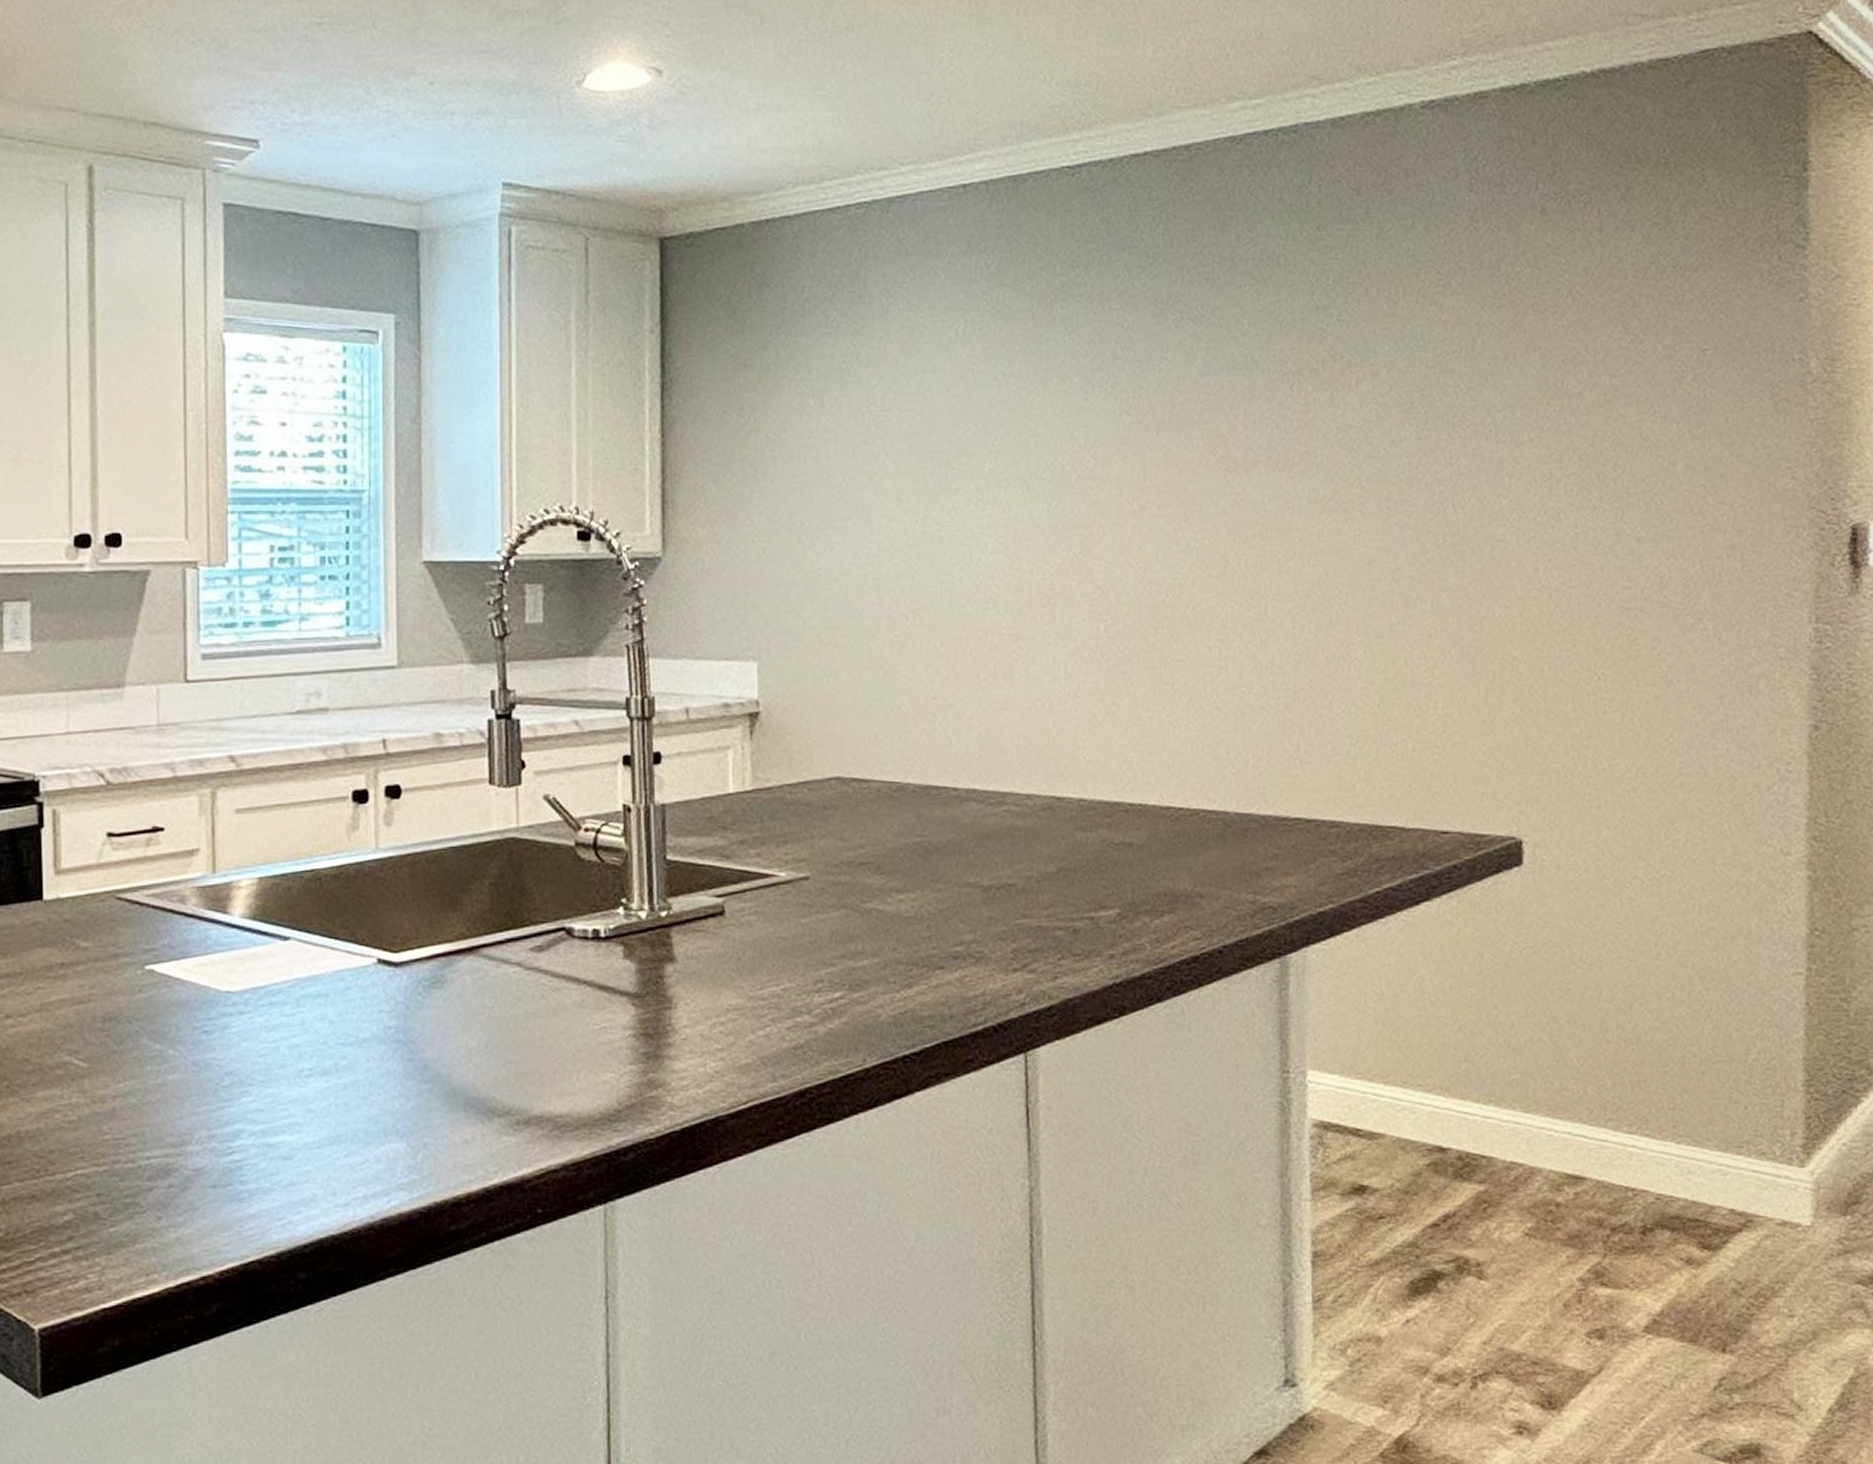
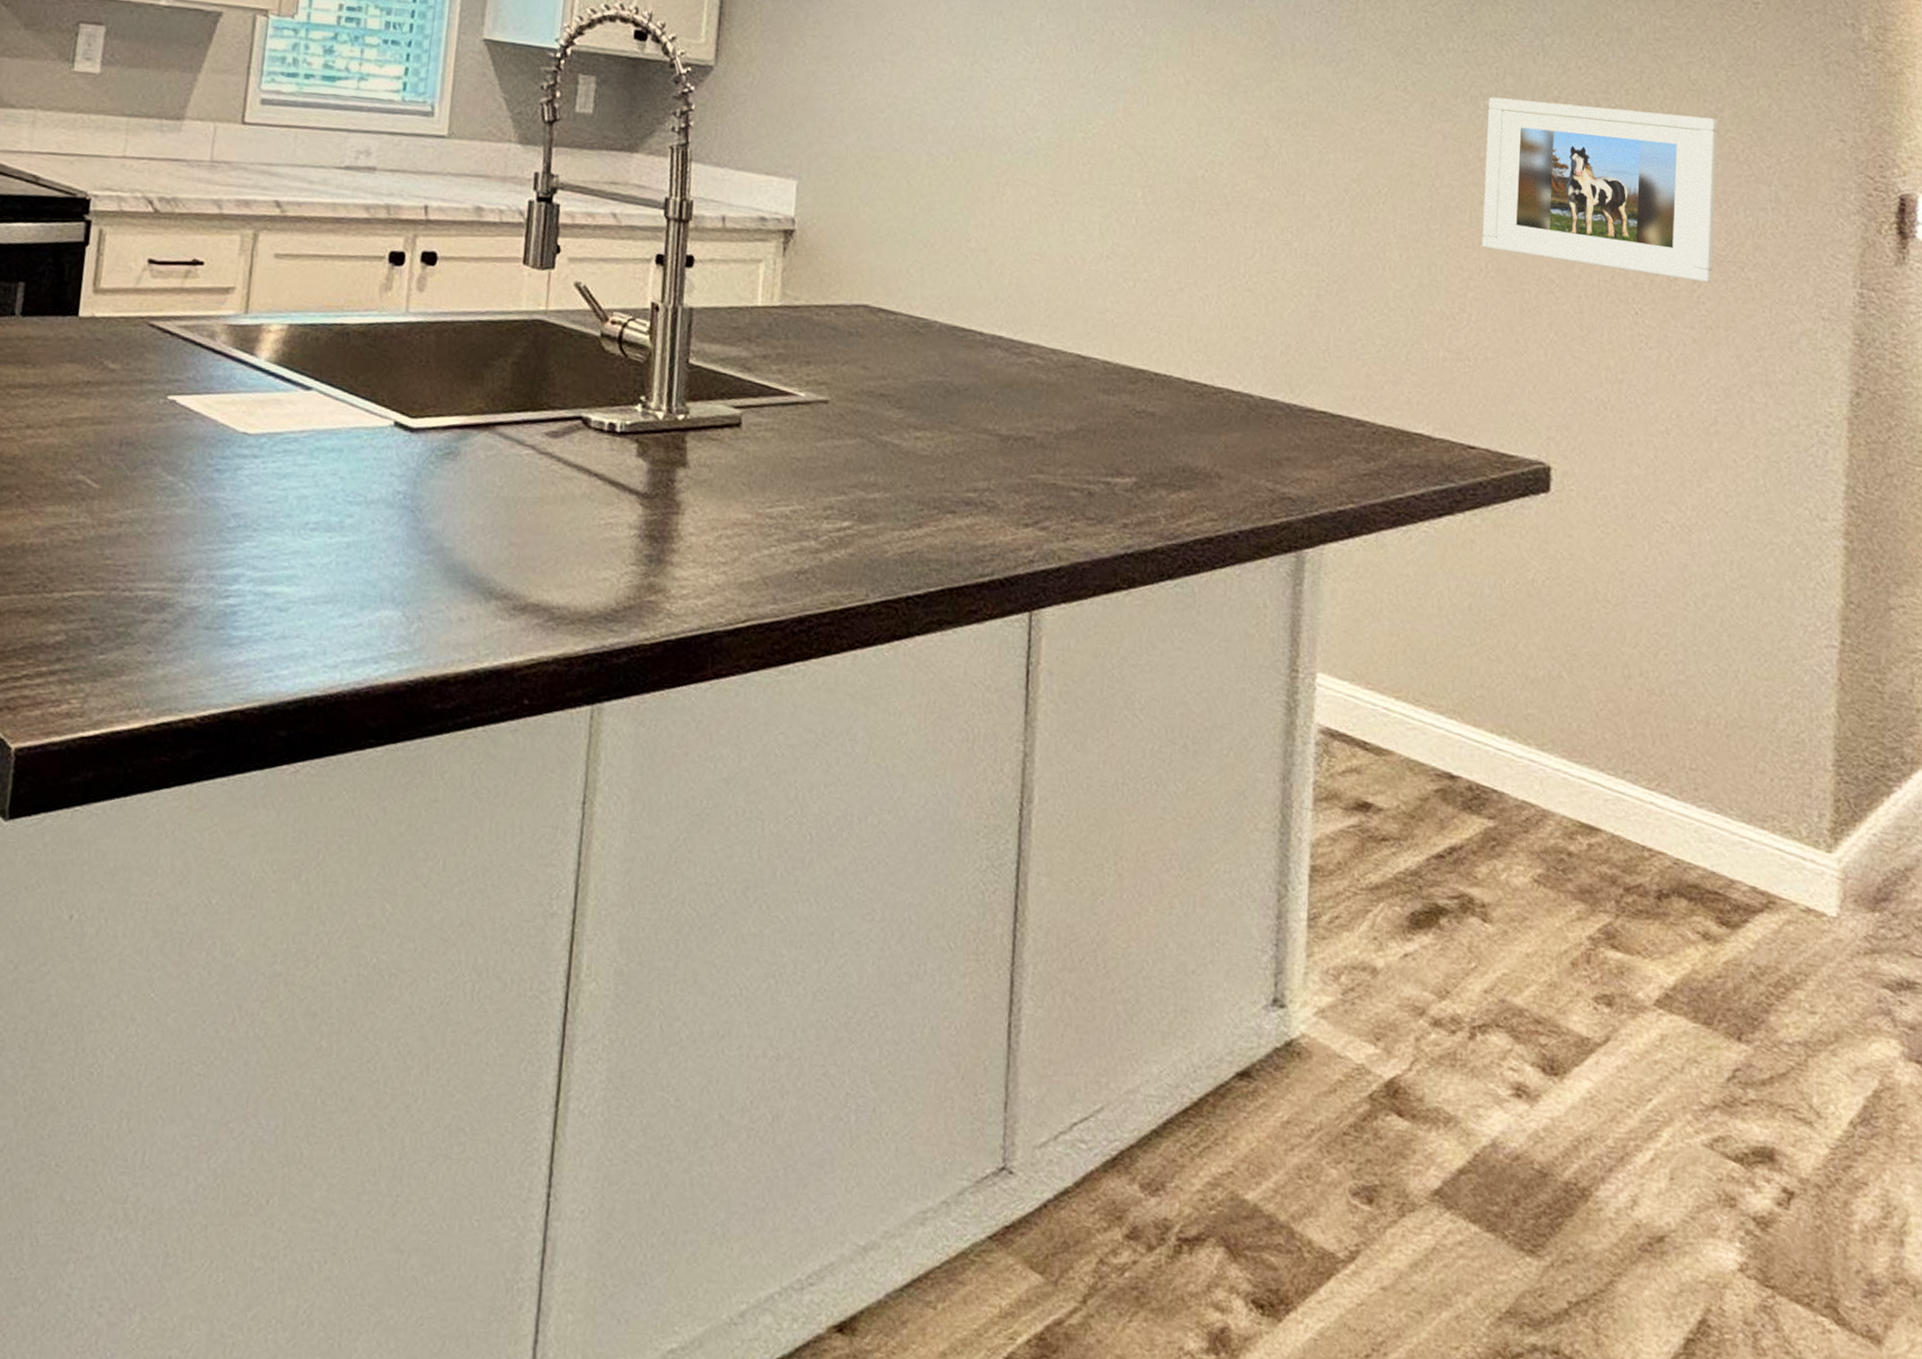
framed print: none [1443,473,1672,639] -> present [1481,97,1718,283]

